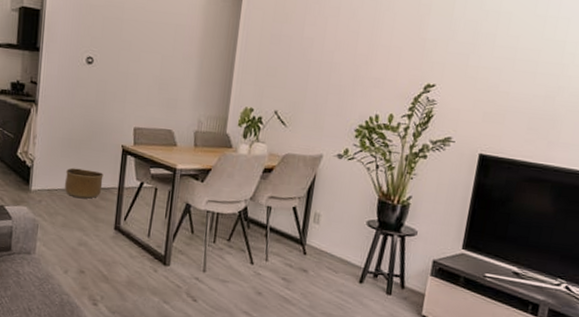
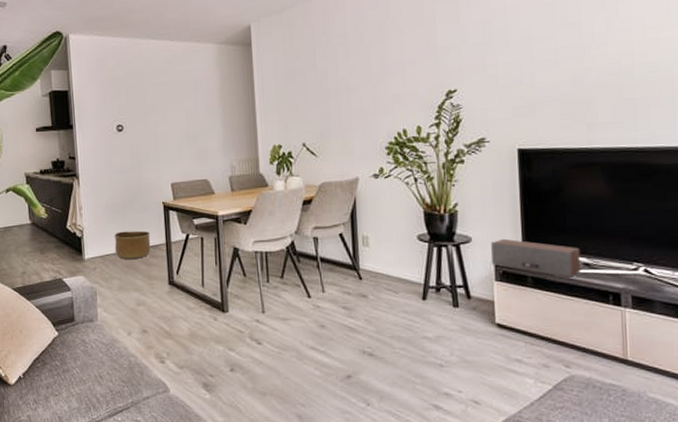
speaker: none [431,237,514,283] -> present [491,238,581,277]

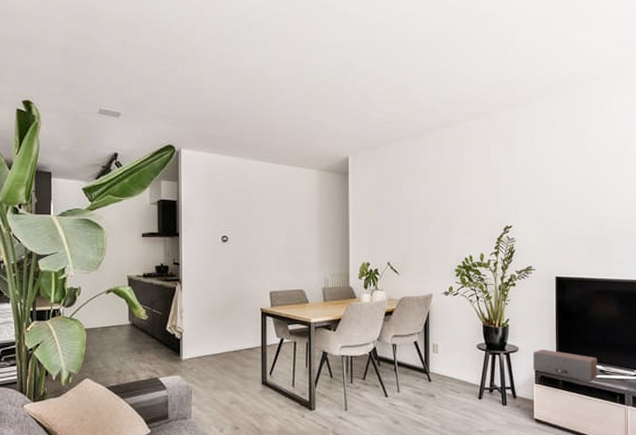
basket: present [115,231,151,260] -> none [213,334,247,361]

